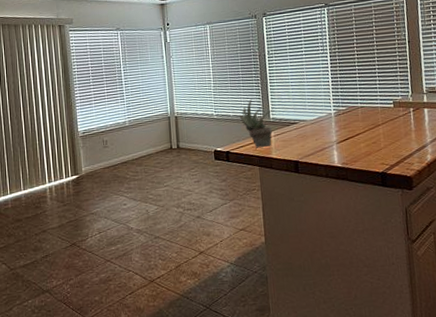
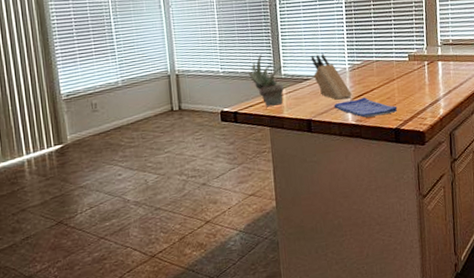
knife block: none [297,99,339,143] -> present [311,53,353,100]
dish towel: none [320,141,384,161] -> present [334,97,398,118]

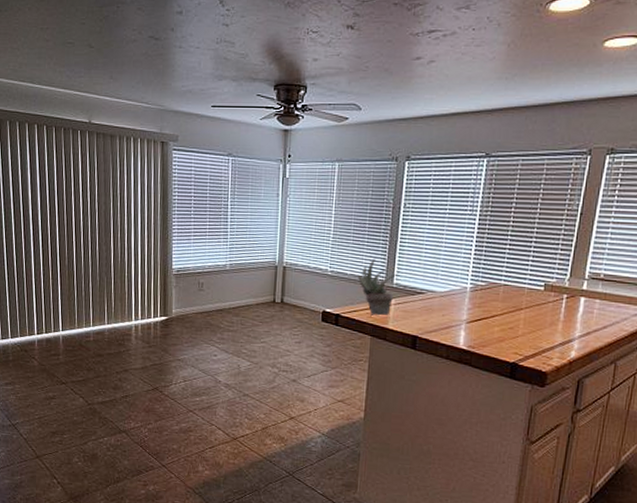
knife block: present [311,53,353,100] -> none [427,267,470,320]
dish towel: present [334,97,398,118] -> none [445,322,520,346]

